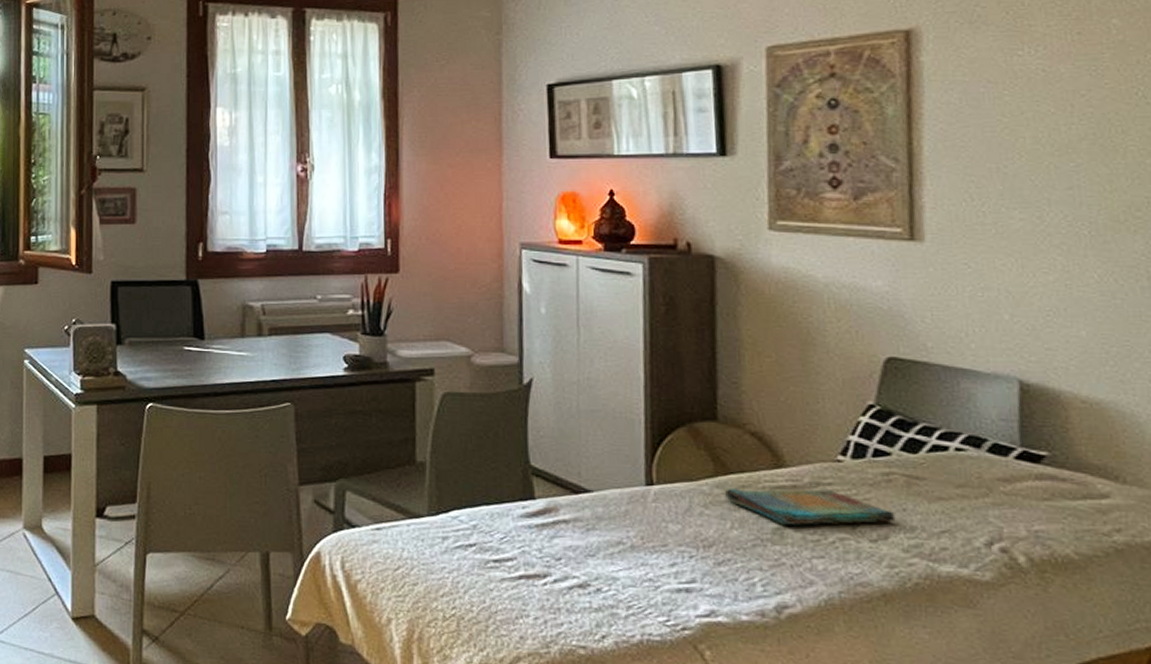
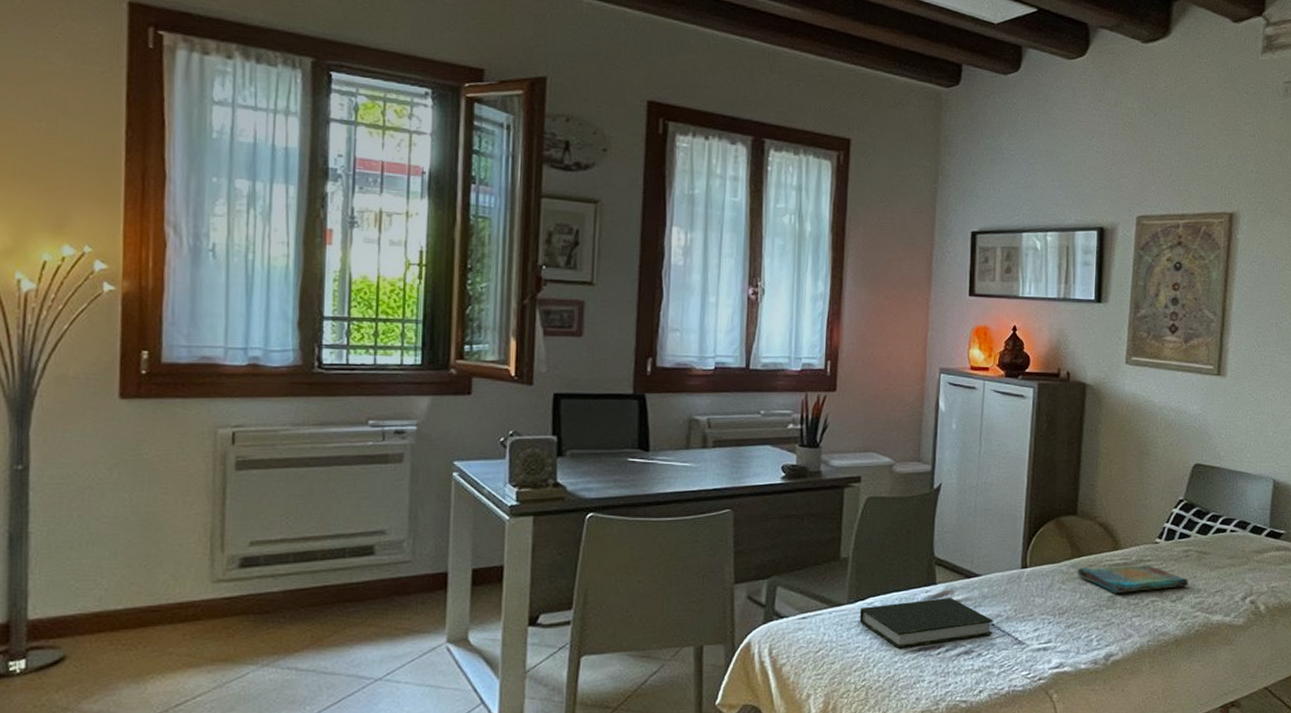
book: none [443,516,614,574] -> present [859,598,993,648]

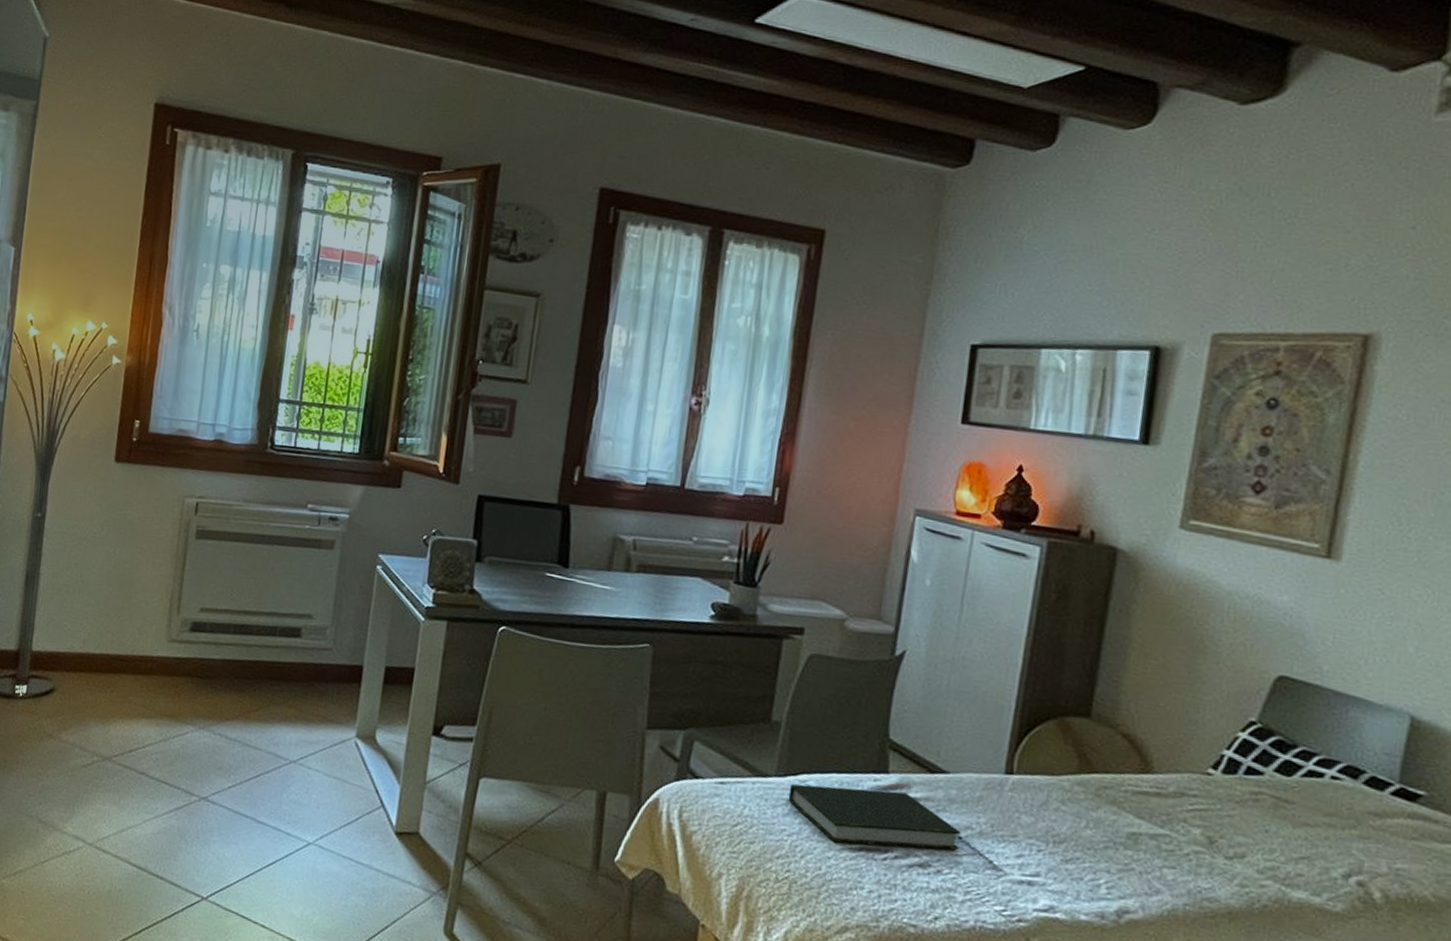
dish towel: present [1078,565,1189,593] -> none [1085,787,1257,842]

